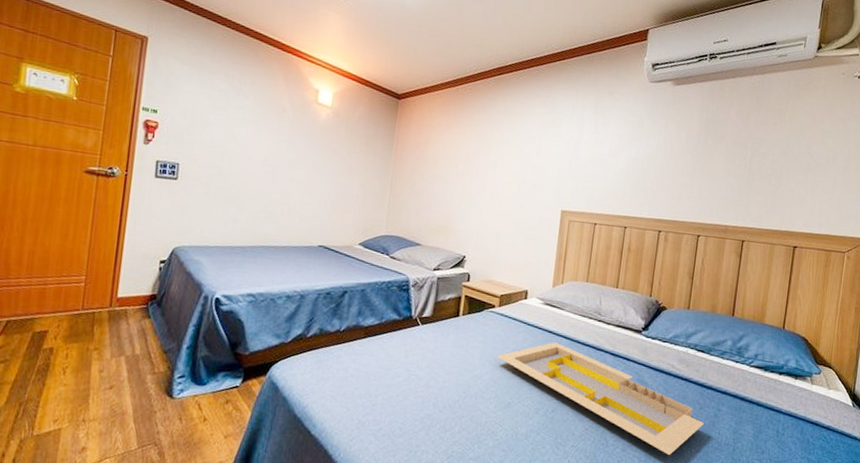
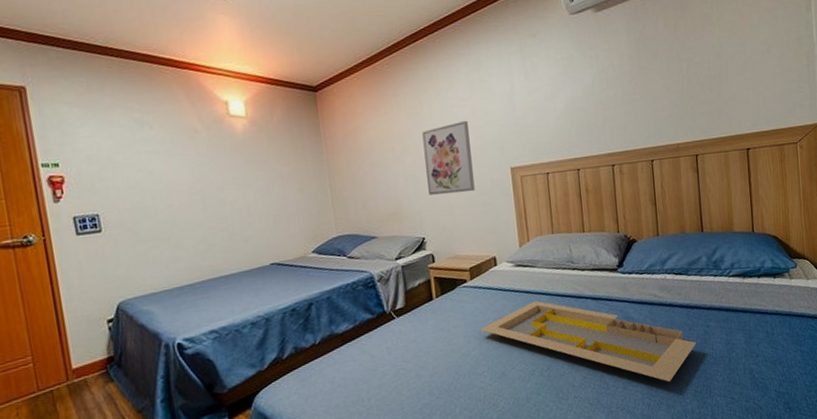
wall art: none [479,156,531,224] -> present [422,120,475,195]

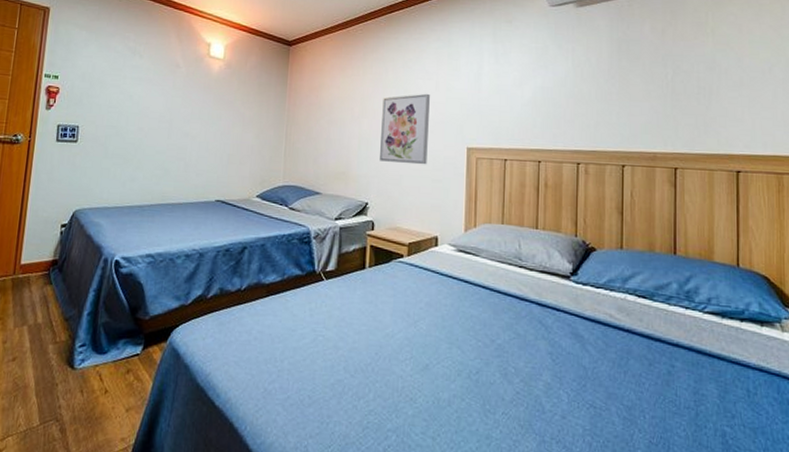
serving tray: present [480,301,697,382] -> none [409,293,657,422]

